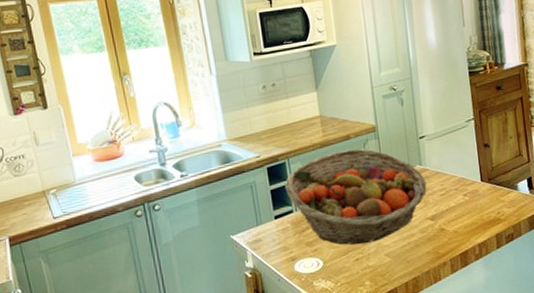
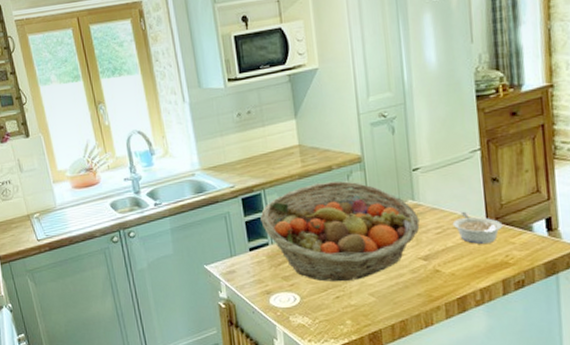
legume: none [453,175,495,203] -> present [452,212,503,244]

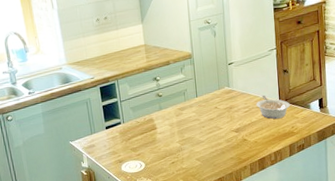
fruit basket: present [260,180,420,282] -> none [114,72,233,151]

